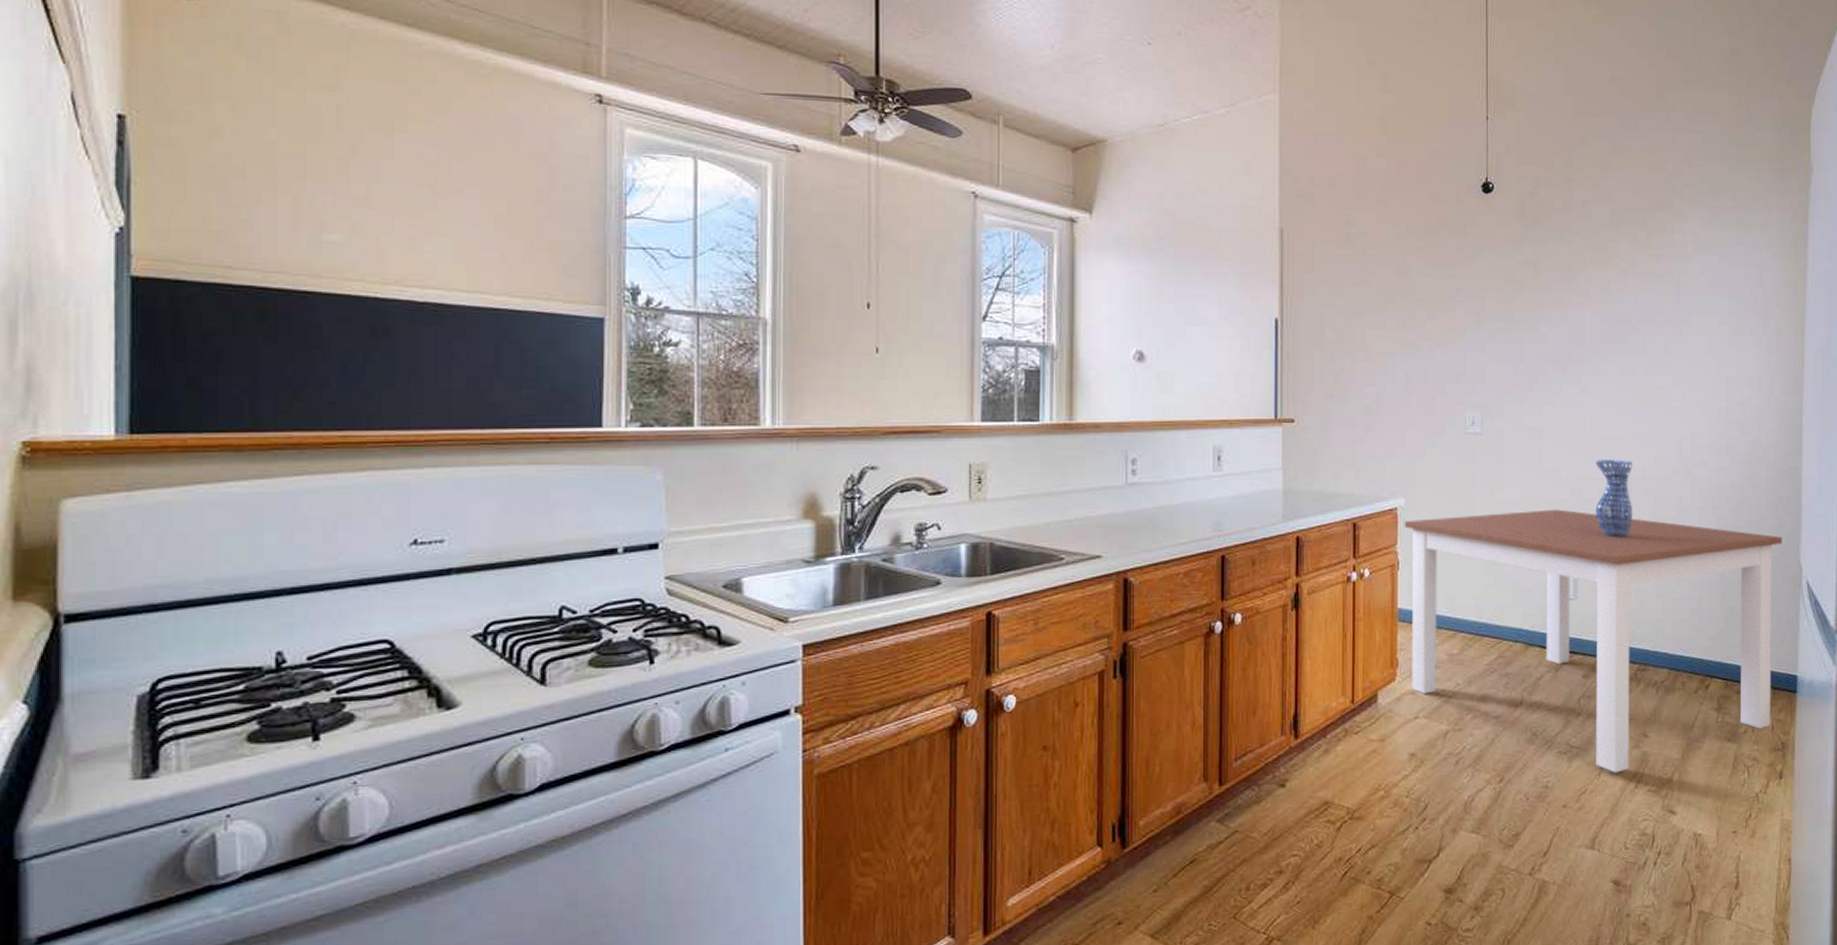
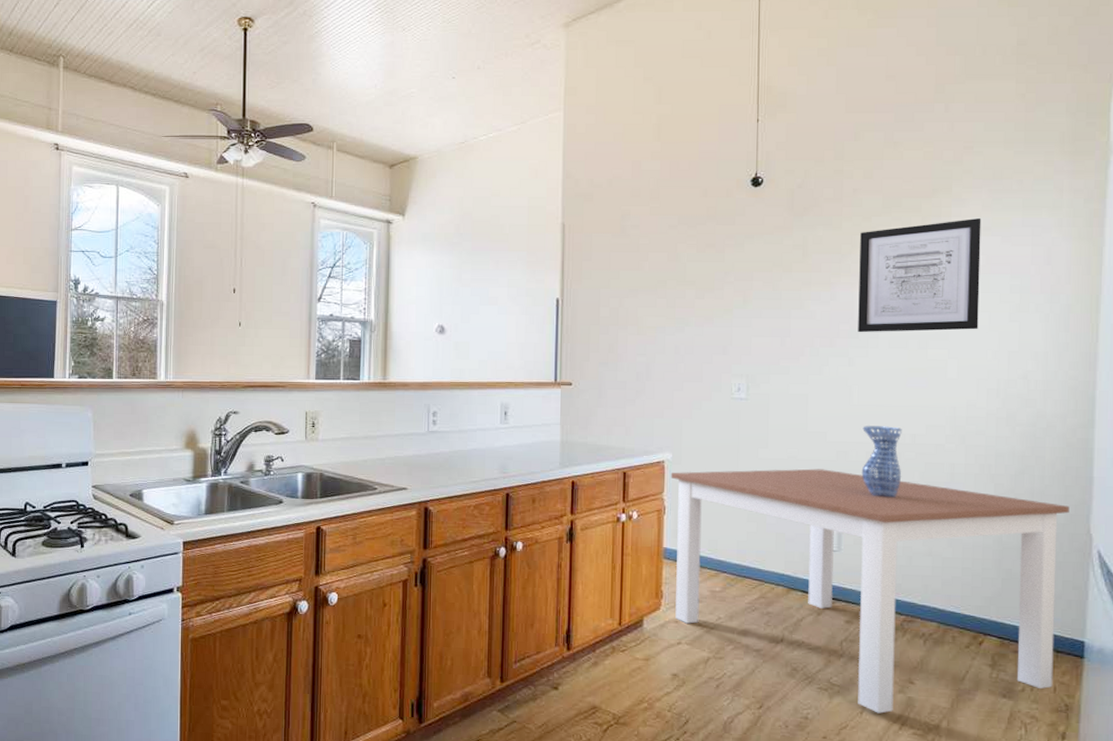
wall art: none [1589,235,1701,358] -> present [858,217,981,333]

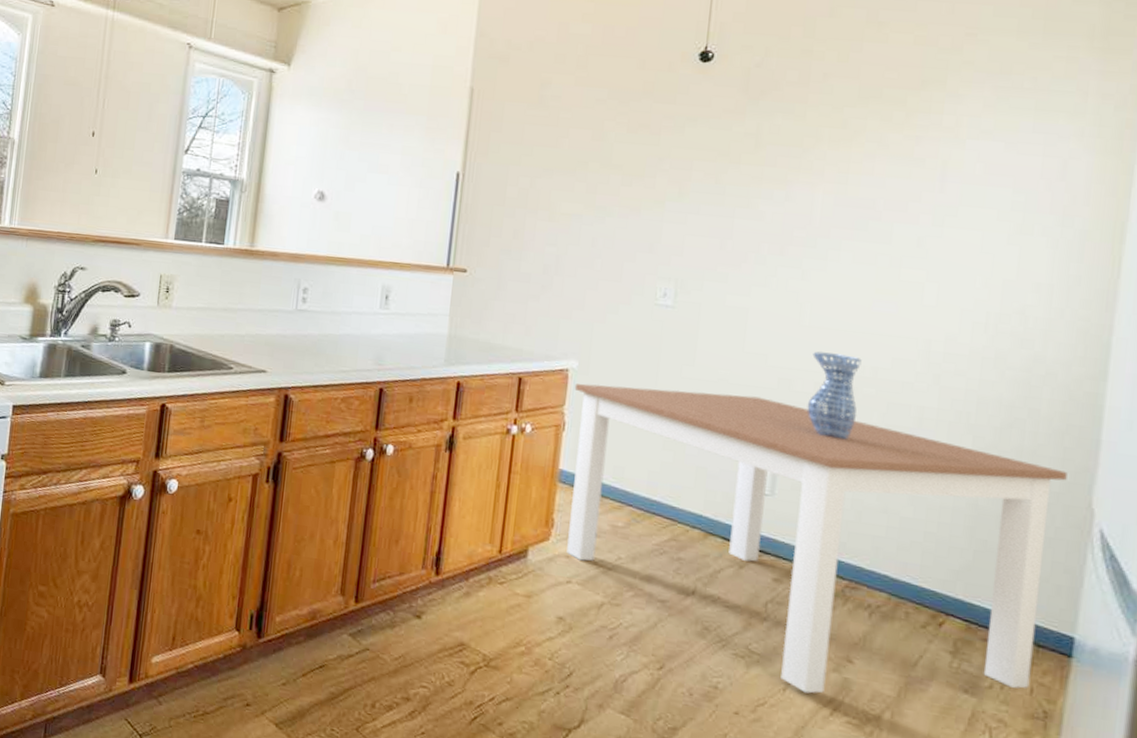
wall art: present [858,217,981,333] -> none [816,118,981,251]

